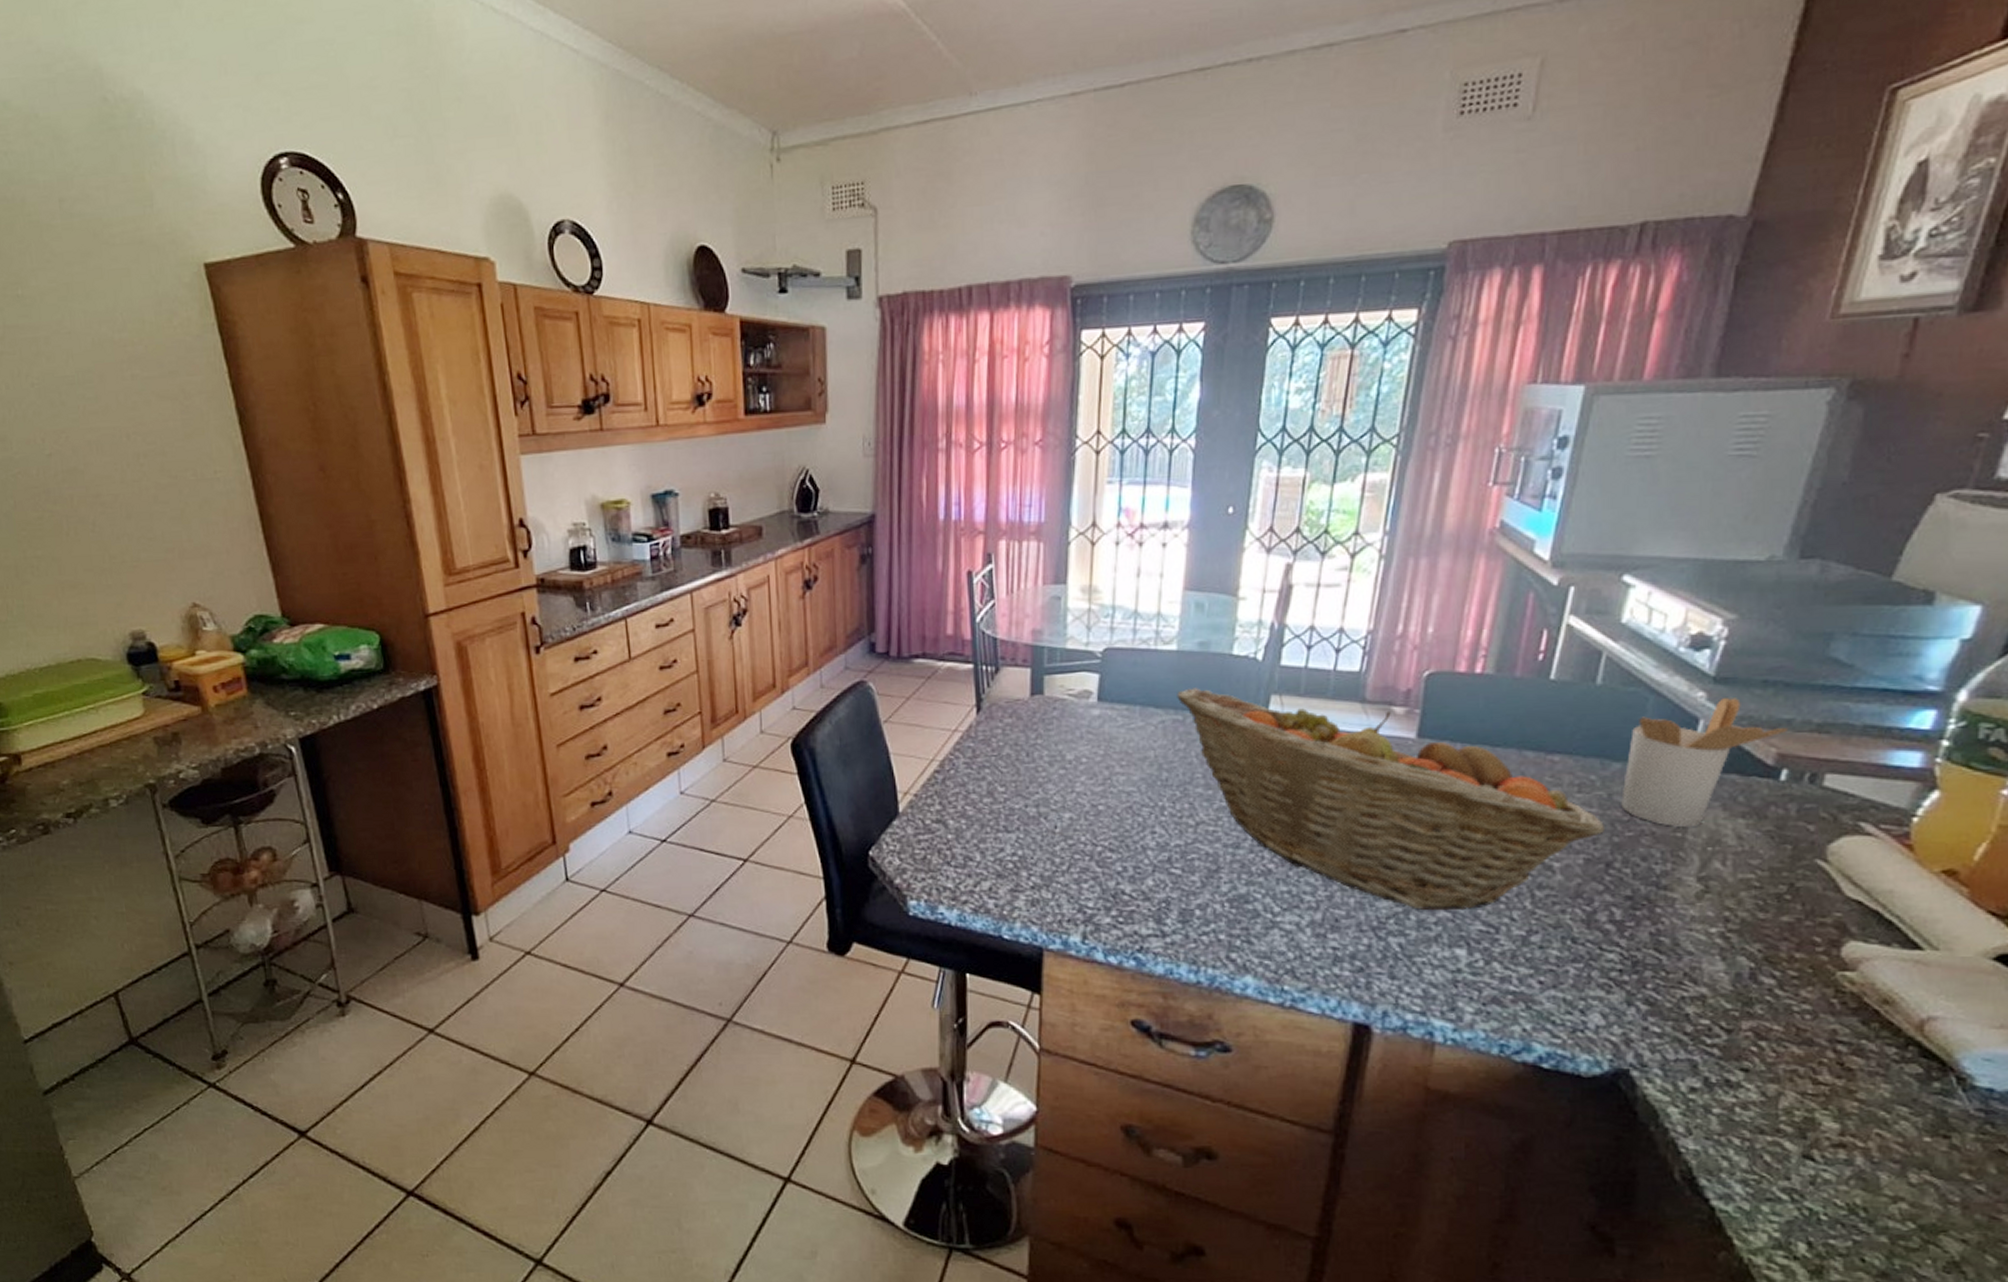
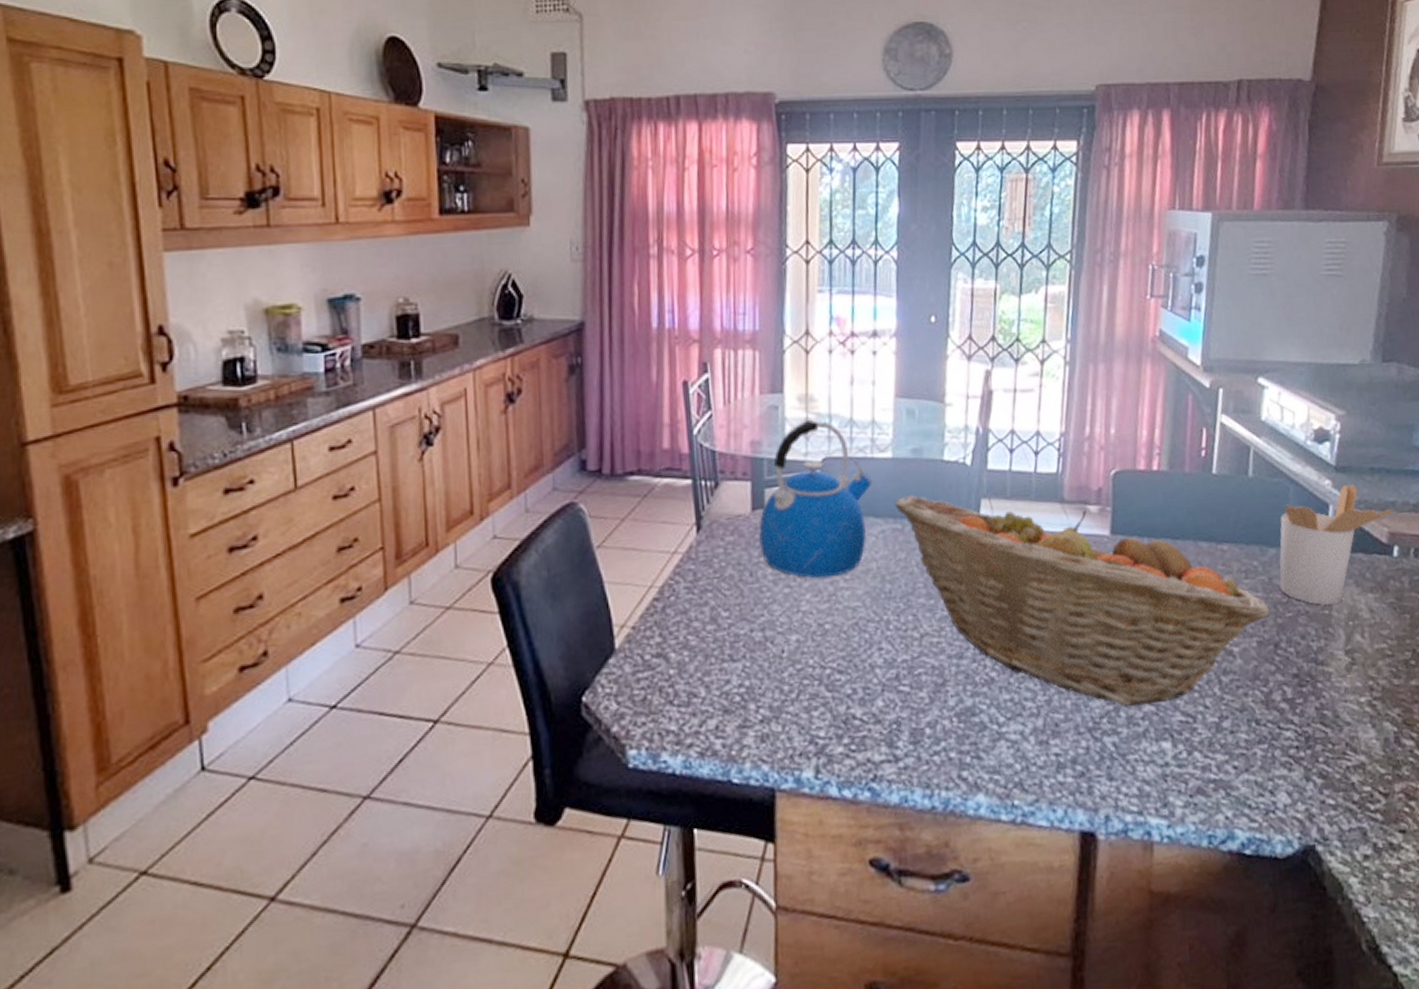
kettle: none [1036,610,1154,763] -> present [758,419,872,578]

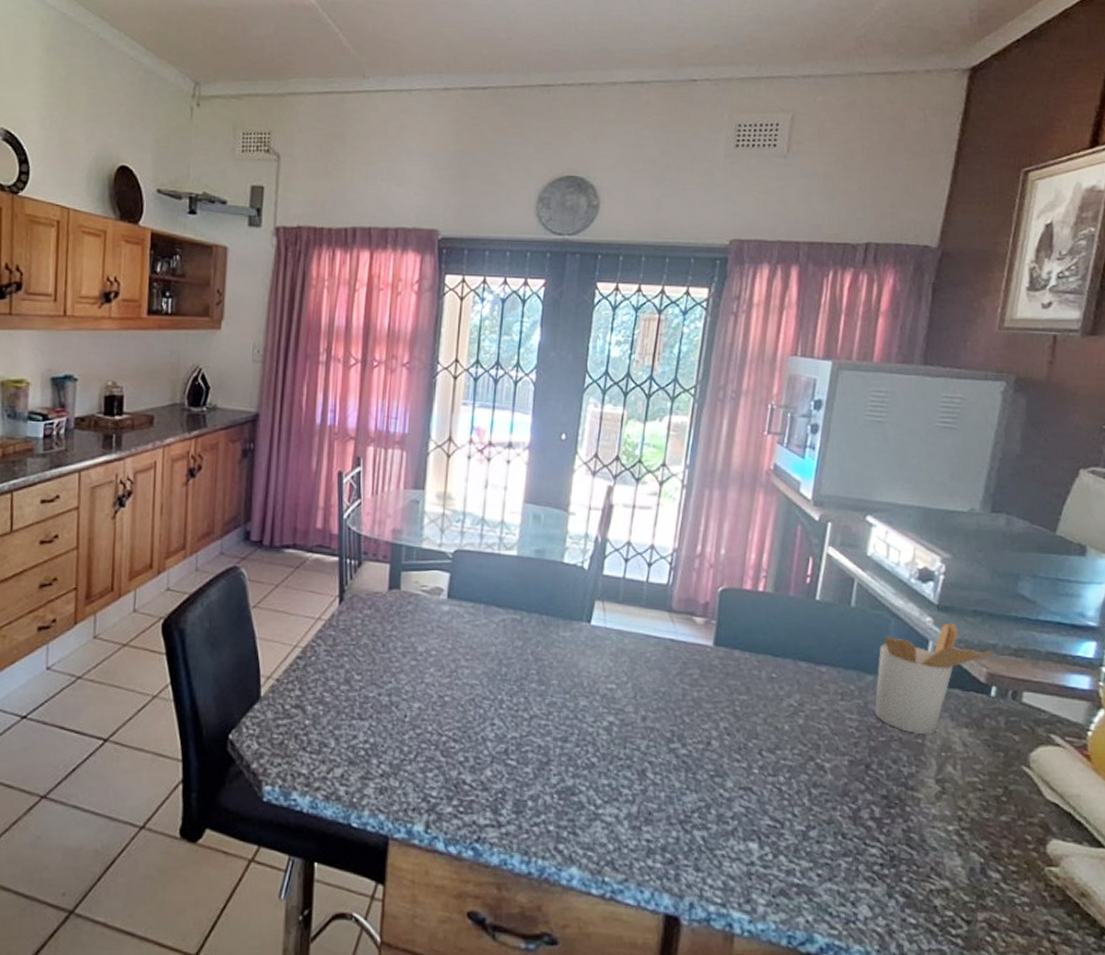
kettle: present [758,419,872,578] -> none [392,514,497,656]
fruit basket: present [894,495,1271,706] -> none [516,590,864,806]

